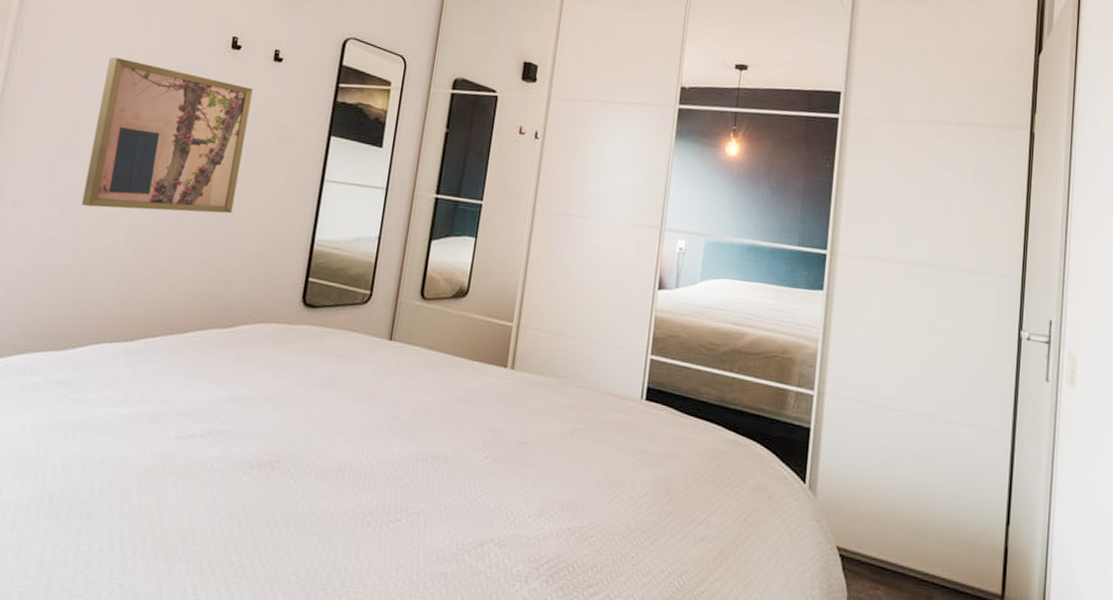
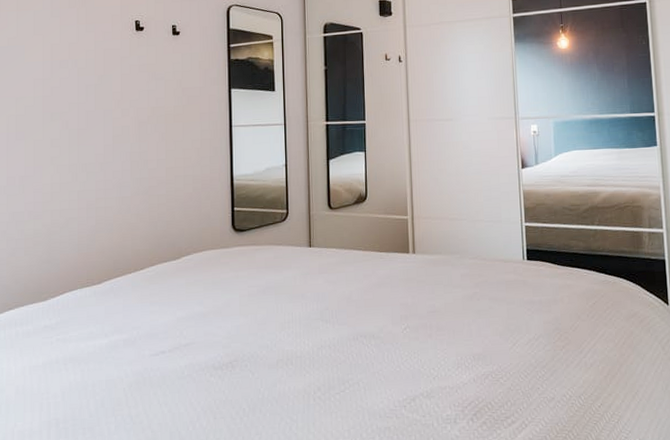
wall art: present [81,57,253,214] -> none [37,54,161,180]

